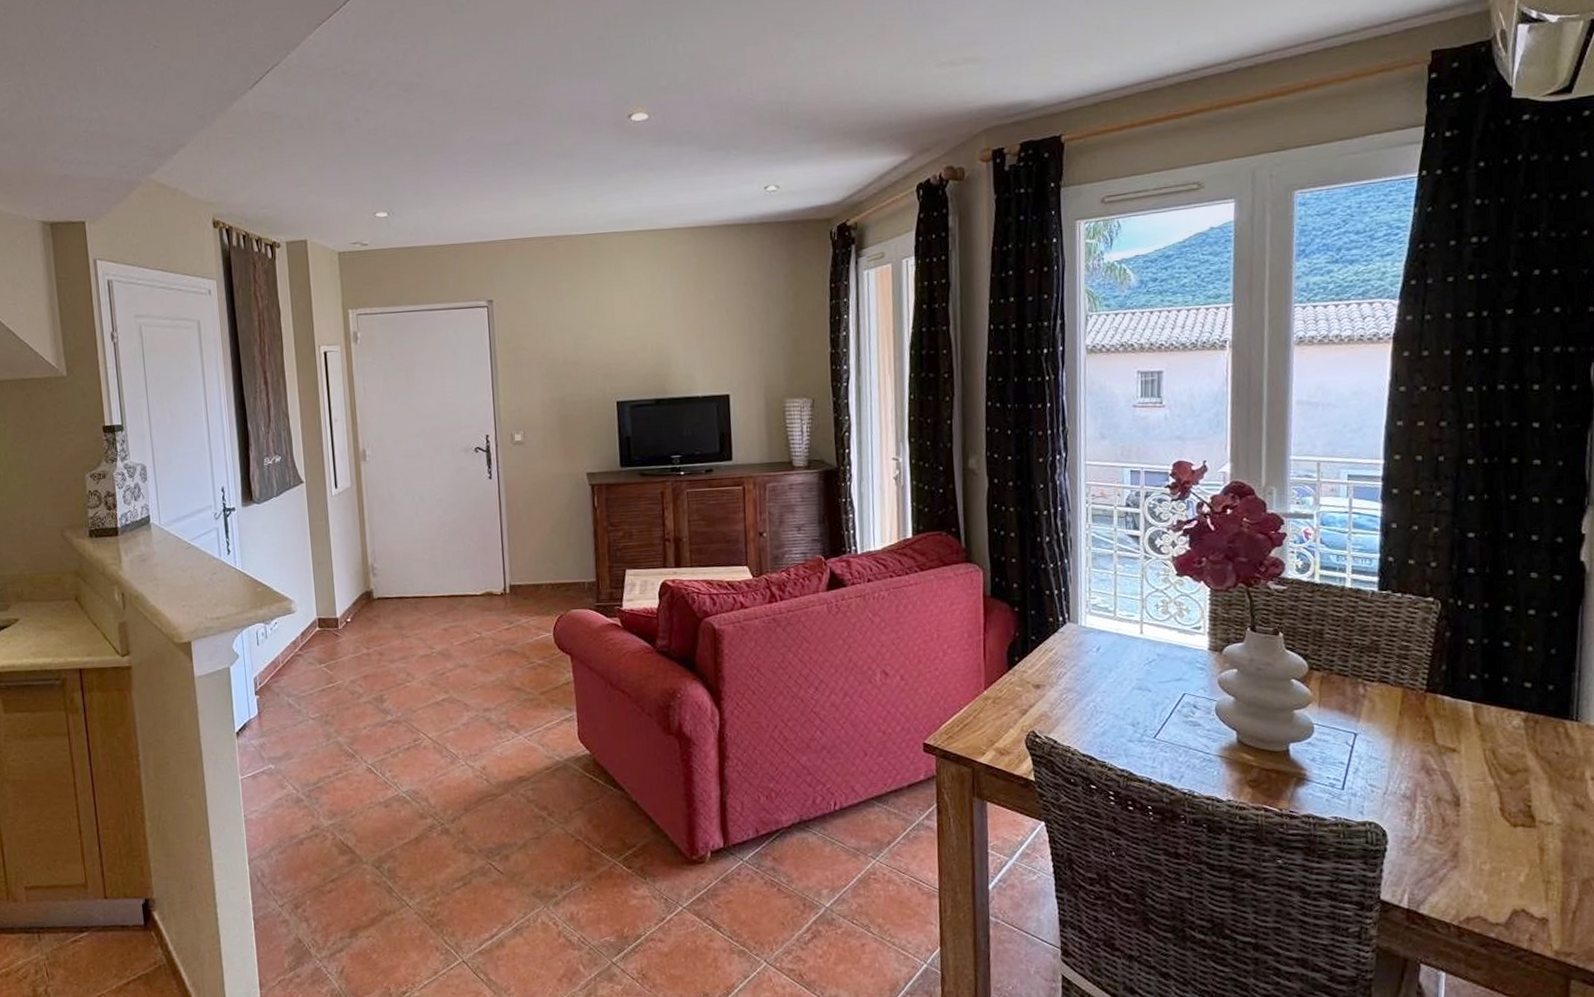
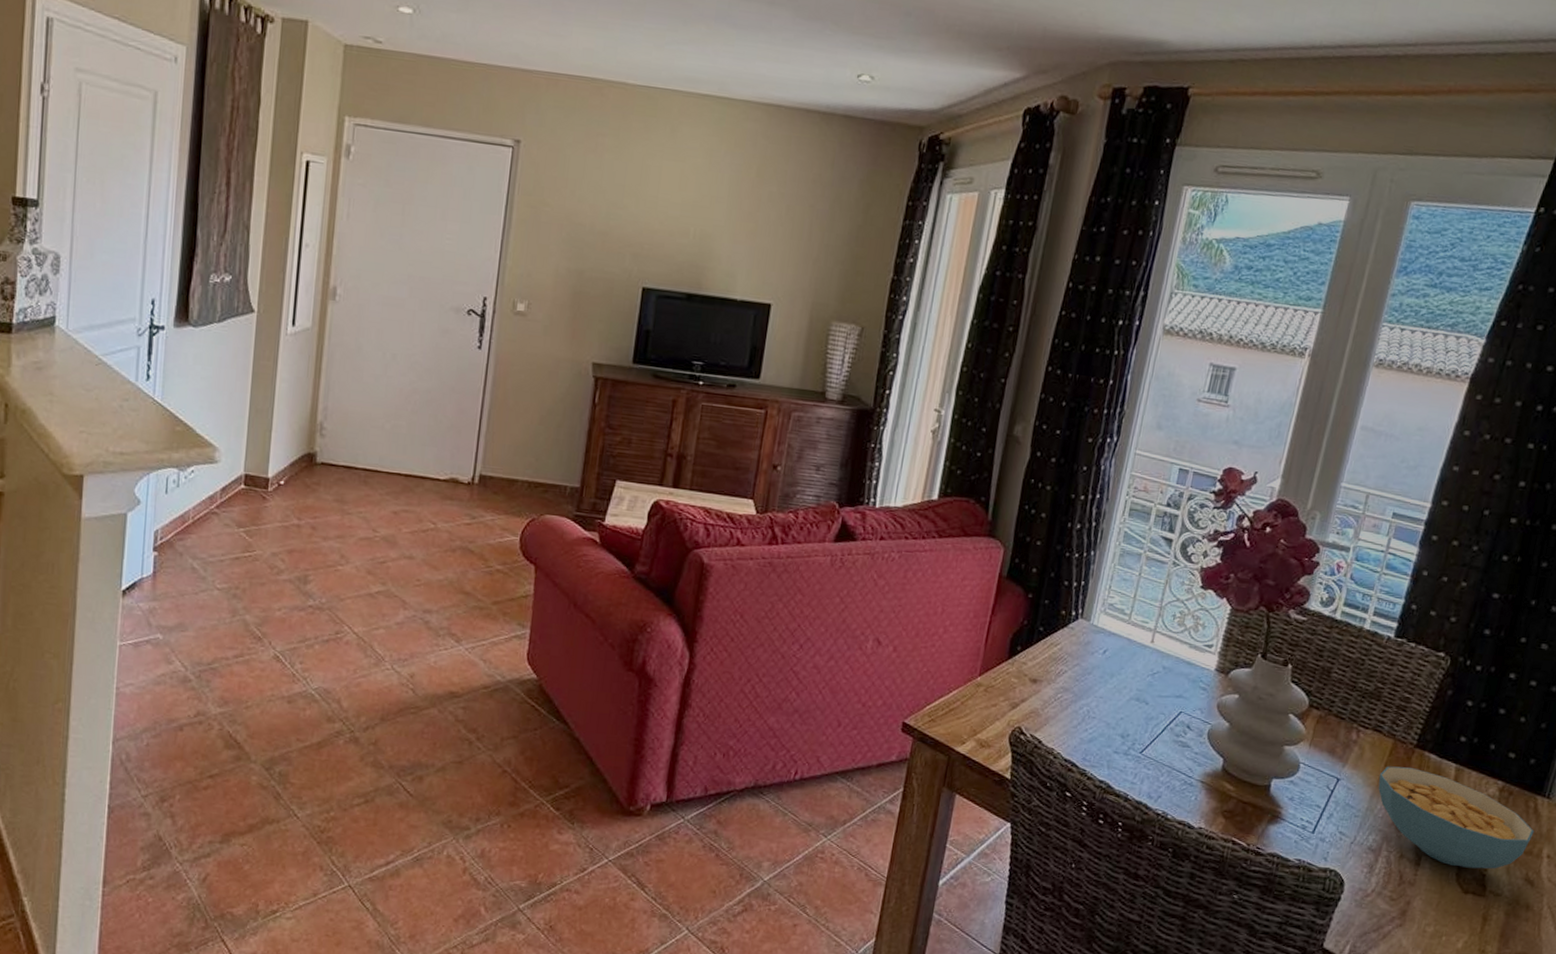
cereal bowl: none [1396,712,1571,802] -> present [1378,766,1534,869]

